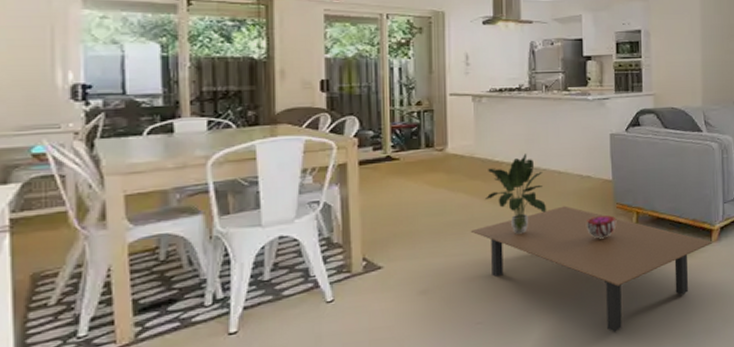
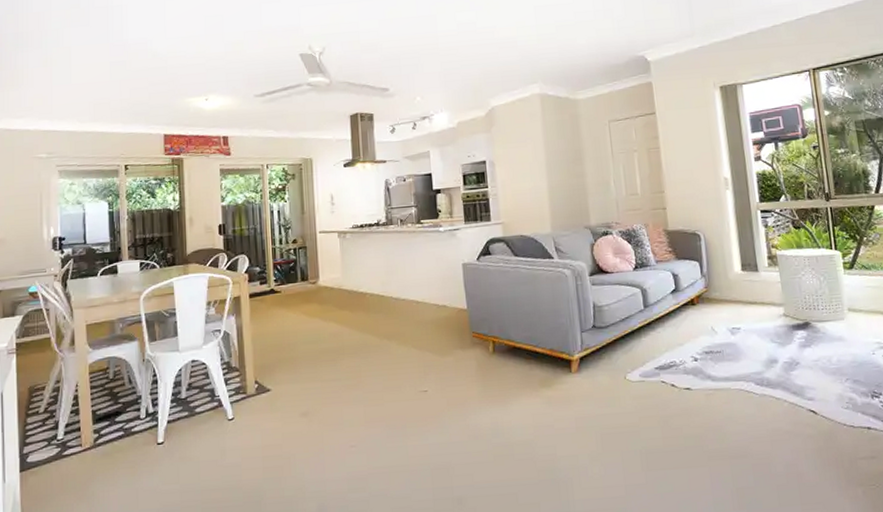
coffee table: present [471,205,713,332] -> none [342,334,573,463]
potted plant: present [484,154,547,234] -> none [352,285,408,362]
decorative bowl: present [587,215,617,239] -> none [445,344,474,368]

